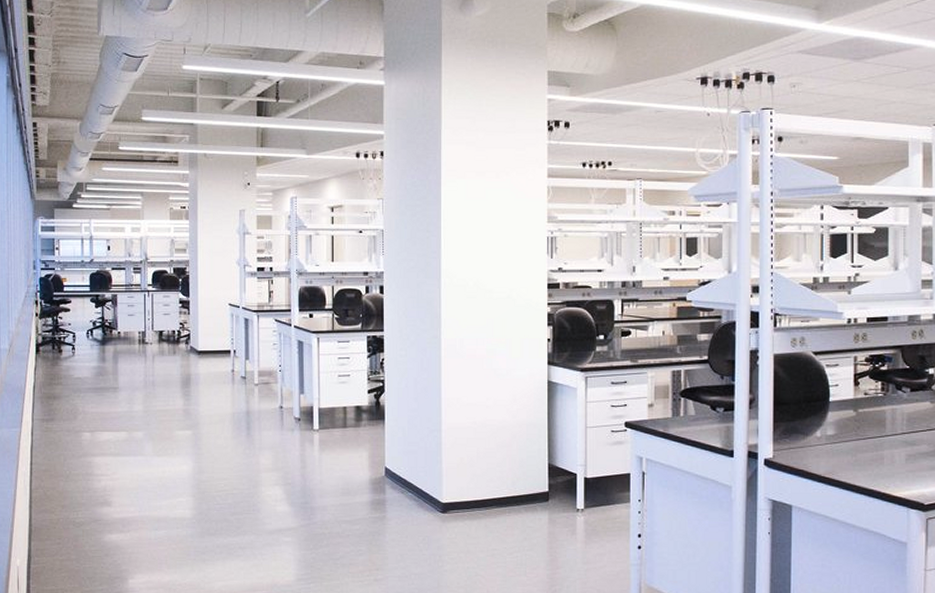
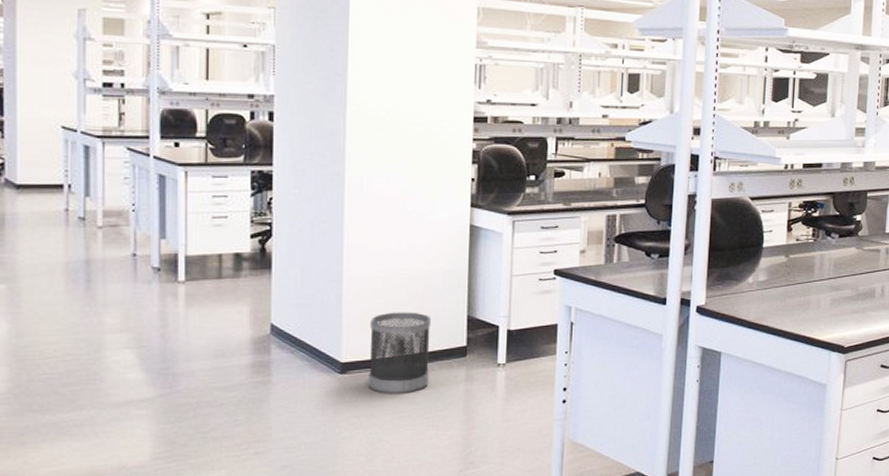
wastebasket: none [465,459,518,533] -> present [369,312,432,394]

